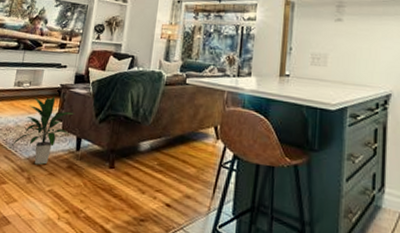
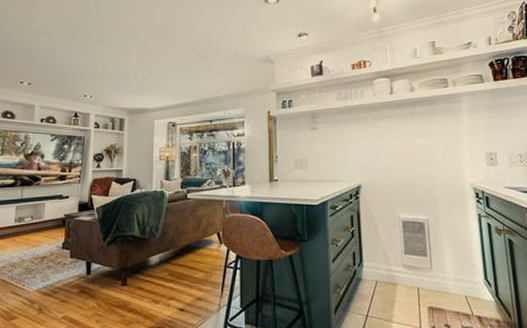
indoor plant: present [11,96,74,165] -> none [17,227,81,295]

